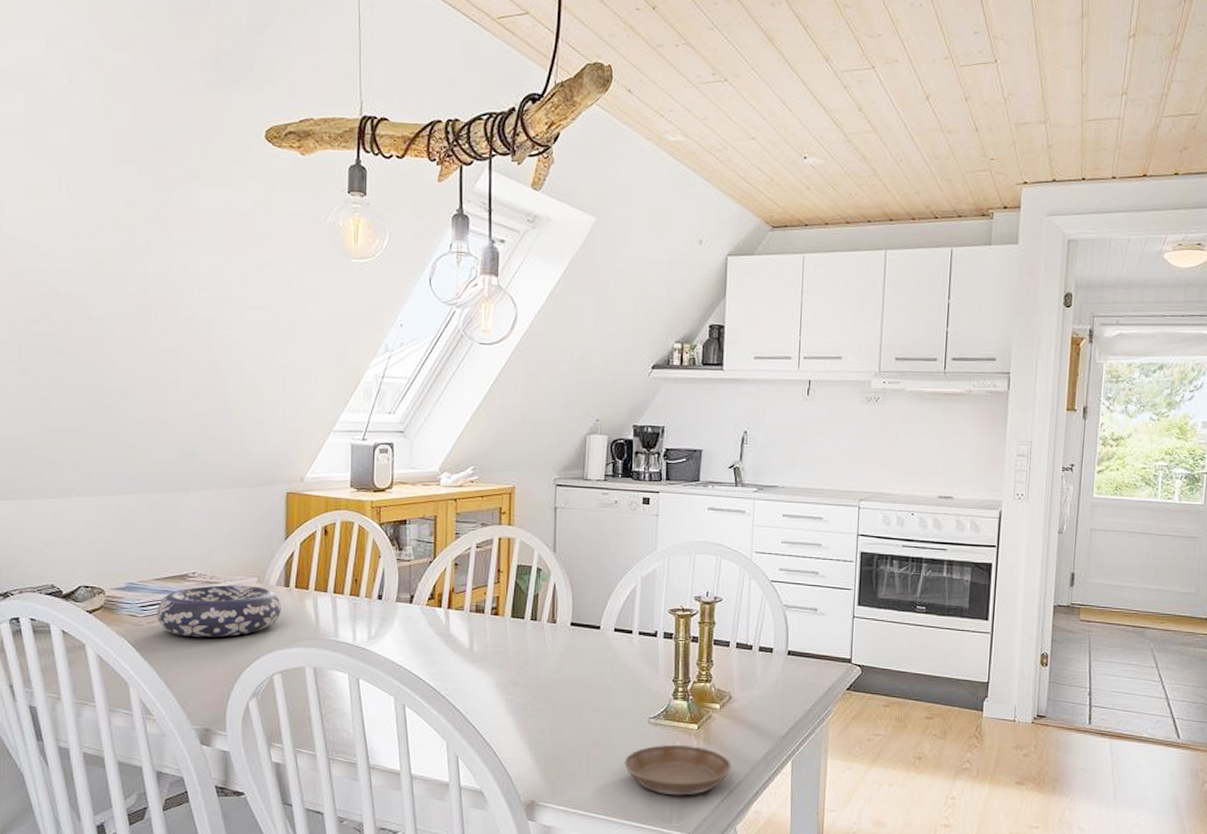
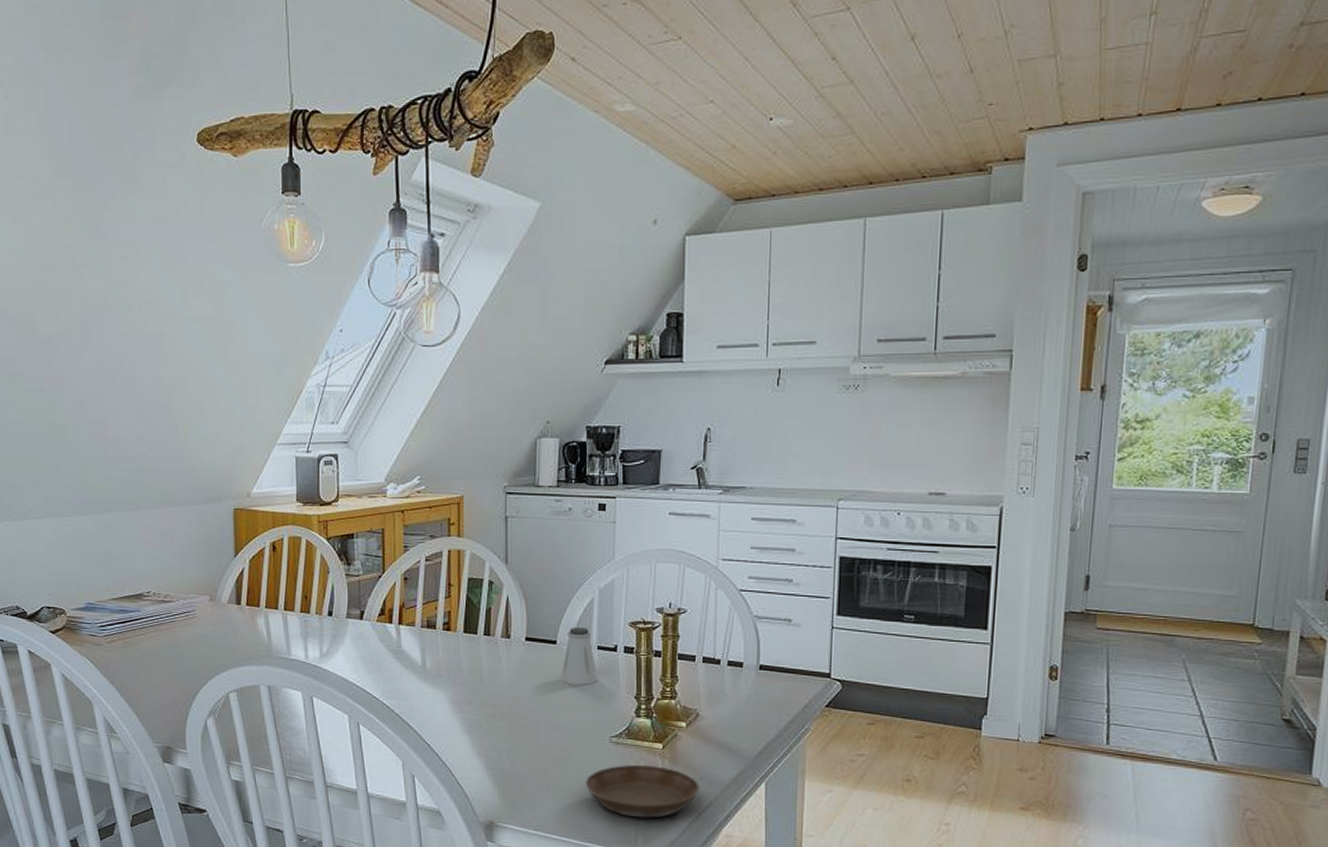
decorative bowl: present [156,585,281,637] -> none [115,604,234,656]
saltshaker: none [602,613,639,669] -> present [559,627,598,685]

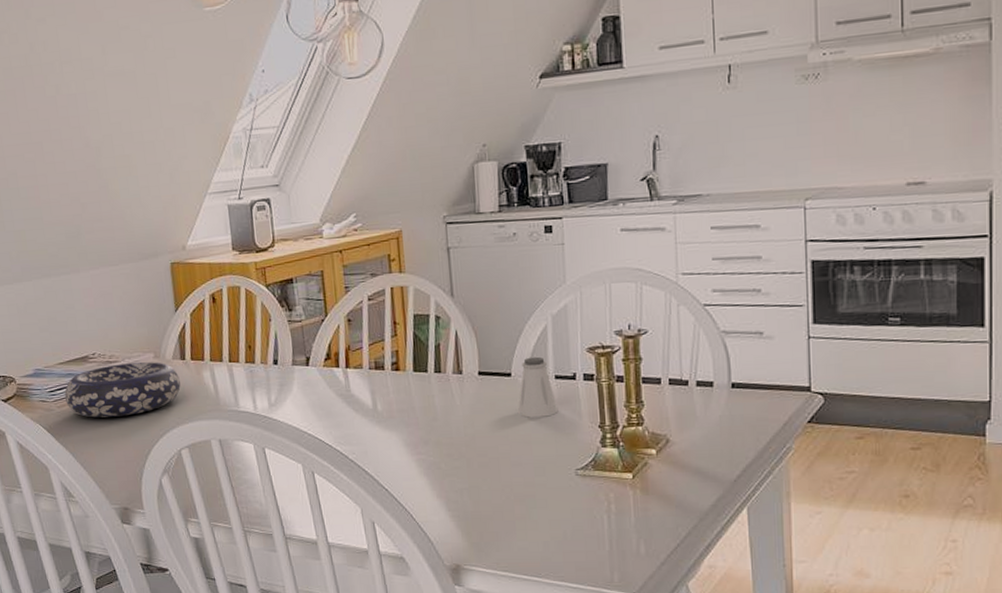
decorative bowl: none [115,604,234,656] -> present [64,362,181,418]
saucer: present [585,764,700,818] -> none [553,496,676,553]

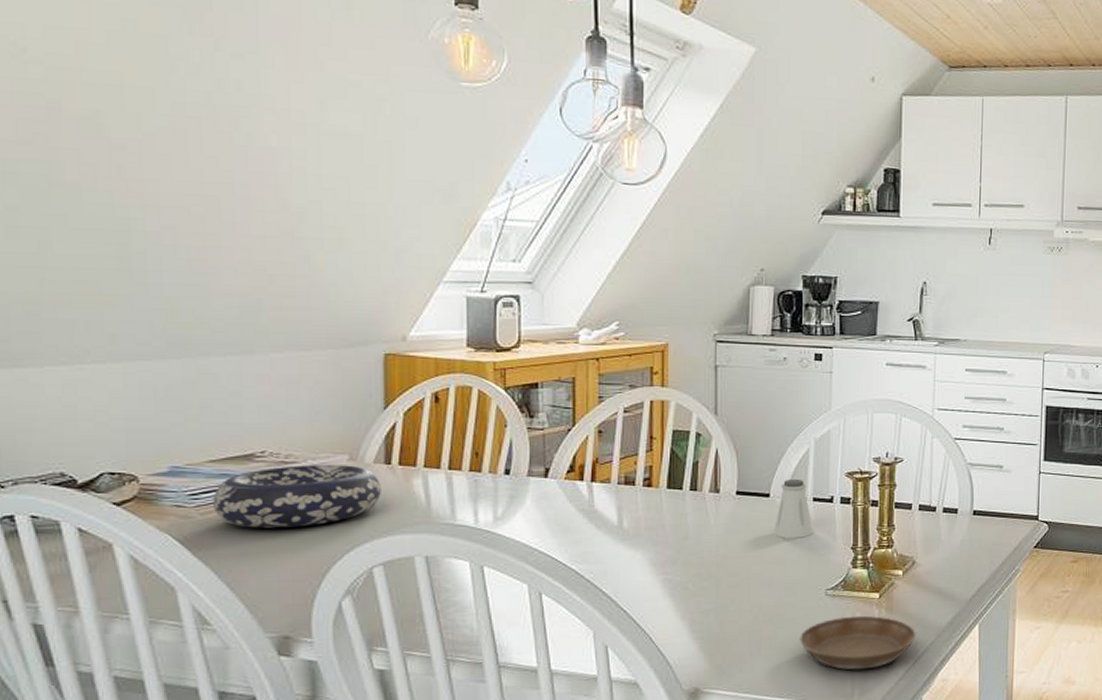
saucer: none [553,496,676,553] -> present [800,615,916,670]

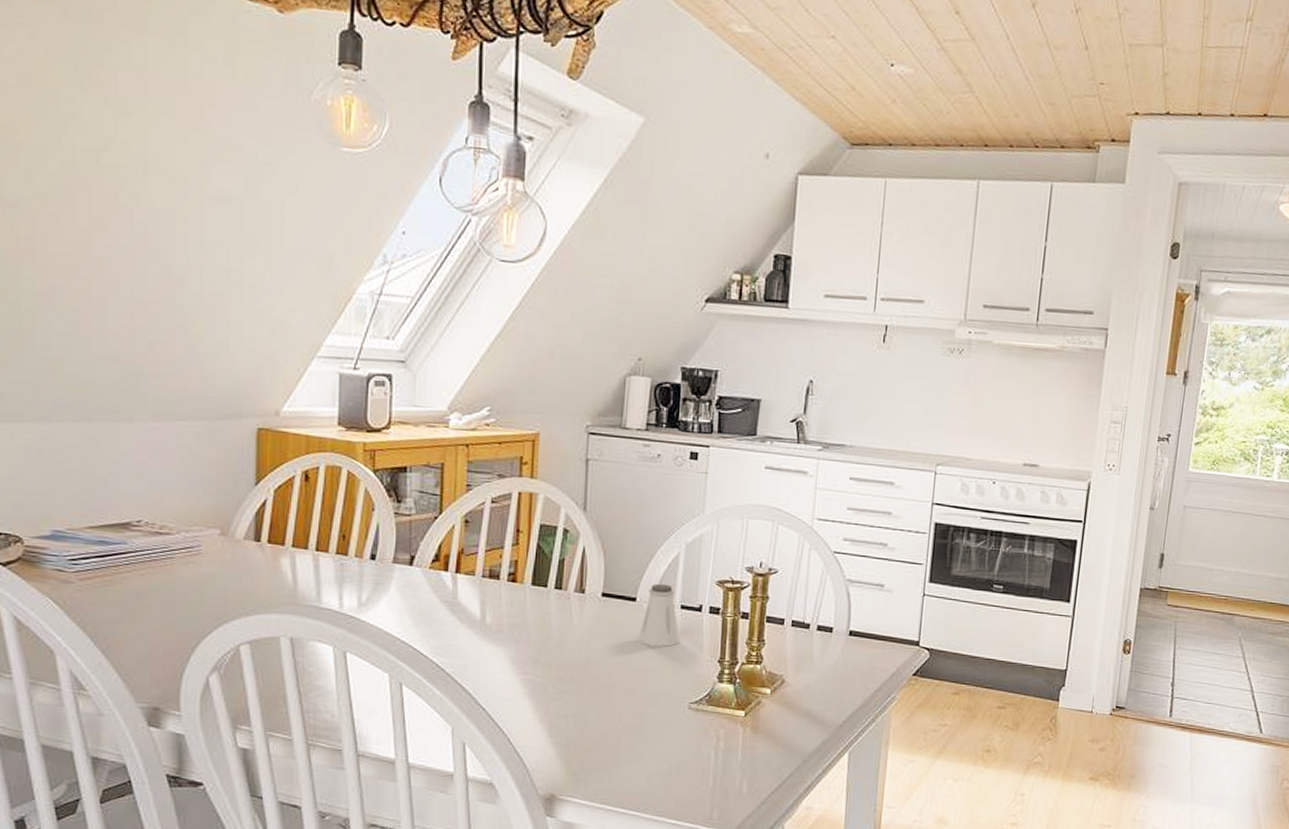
decorative bowl: present [212,465,381,528] -> none [90,537,250,599]
saucer: present [800,615,916,670] -> none [659,732,781,790]

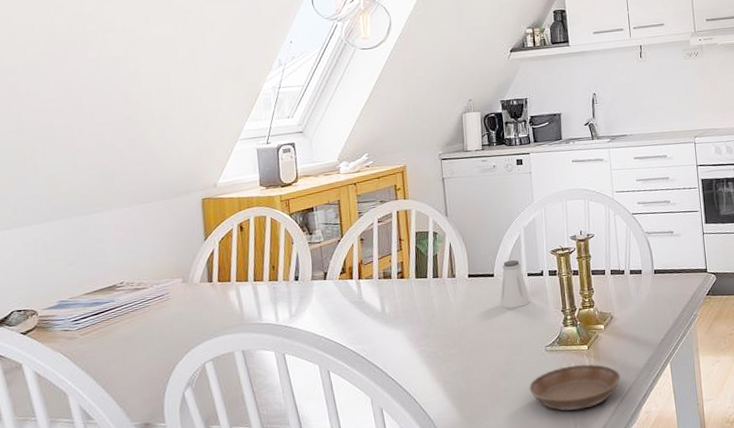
saucer: none [659,732,781,790] -> present [529,364,621,411]

